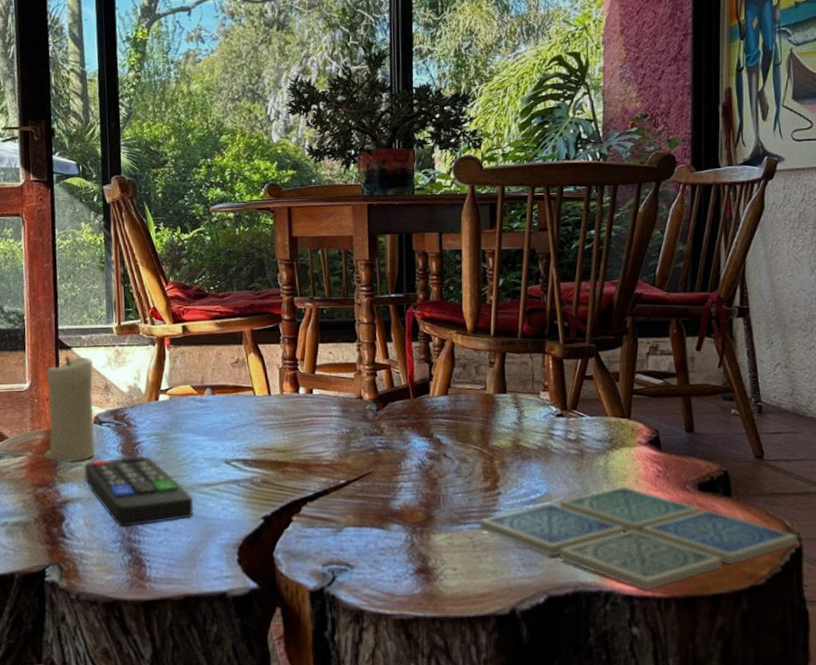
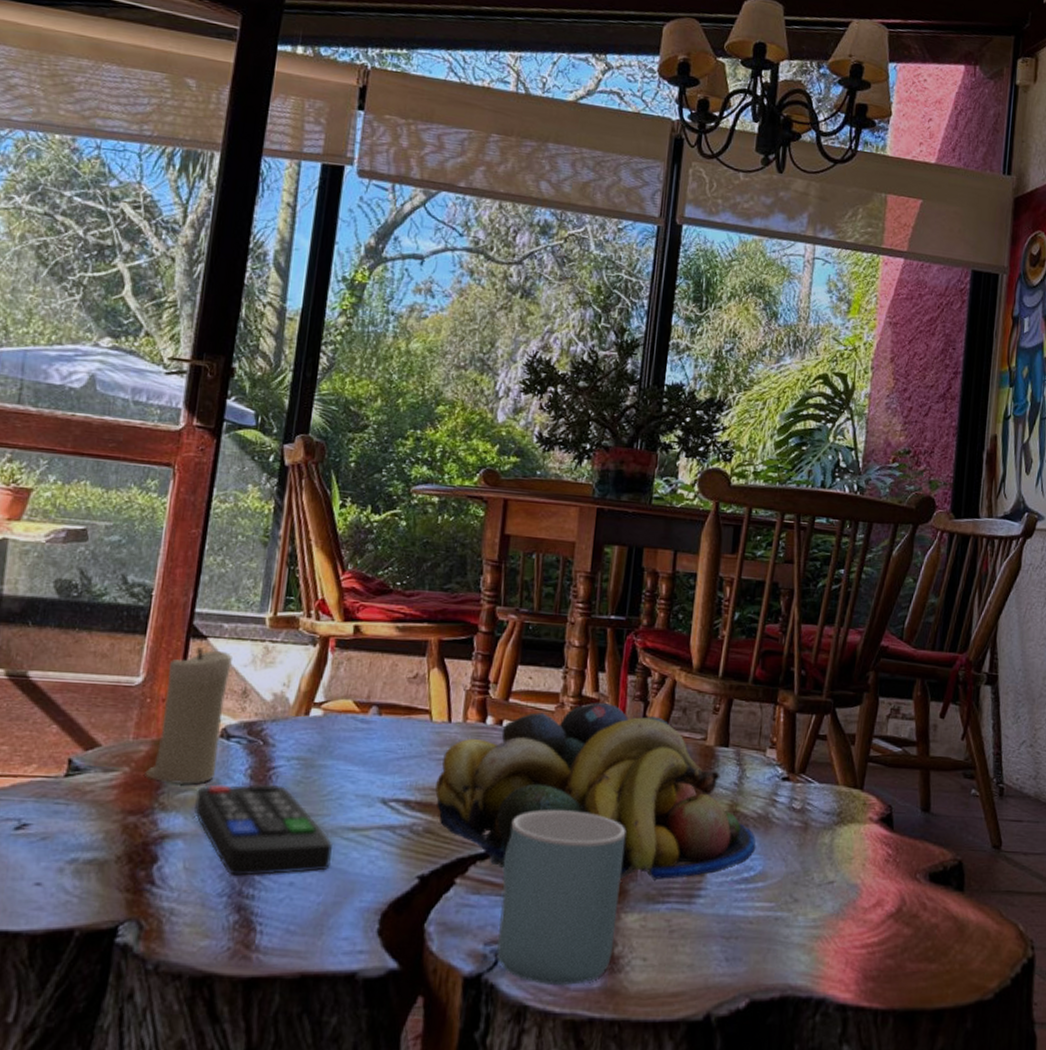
fruit bowl: none [266,366,538,509] -> present [435,702,756,881]
mug: none [328,457,428,593] -> present [496,810,626,986]
drink coaster: present [480,486,797,591] -> none [680,869,1030,1000]

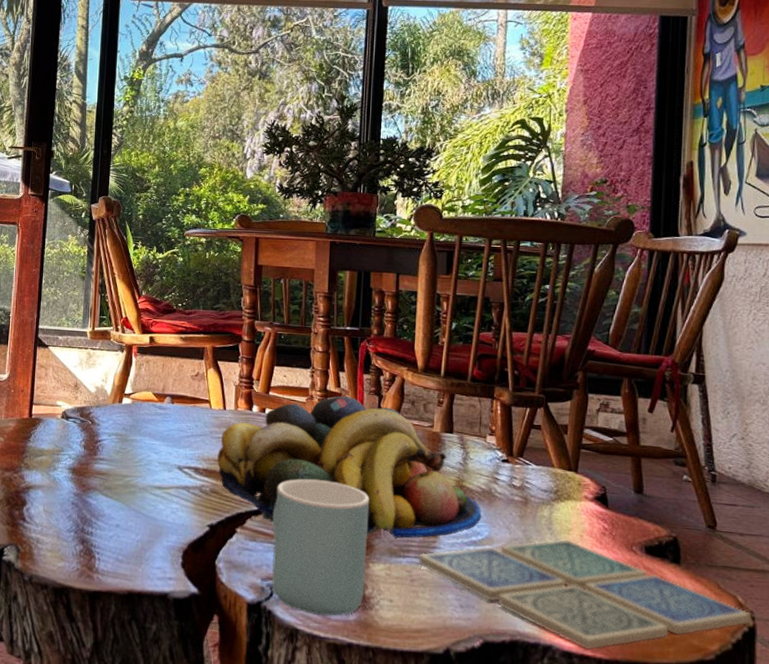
candle: present [145,647,232,784] -> none [14,353,66,451]
remote control: present [194,784,332,876] -> none [48,451,144,519]
drink coaster: none [680,869,1030,1000] -> present [419,539,750,650]

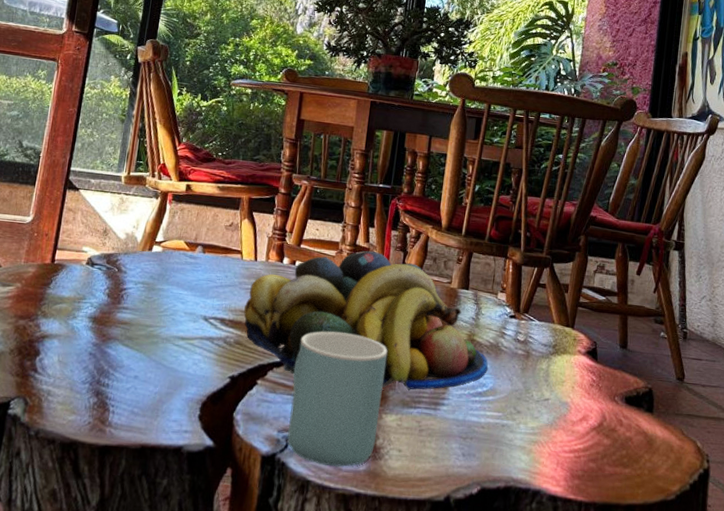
drink coaster: present [419,539,750,650] -> none [428,390,706,494]

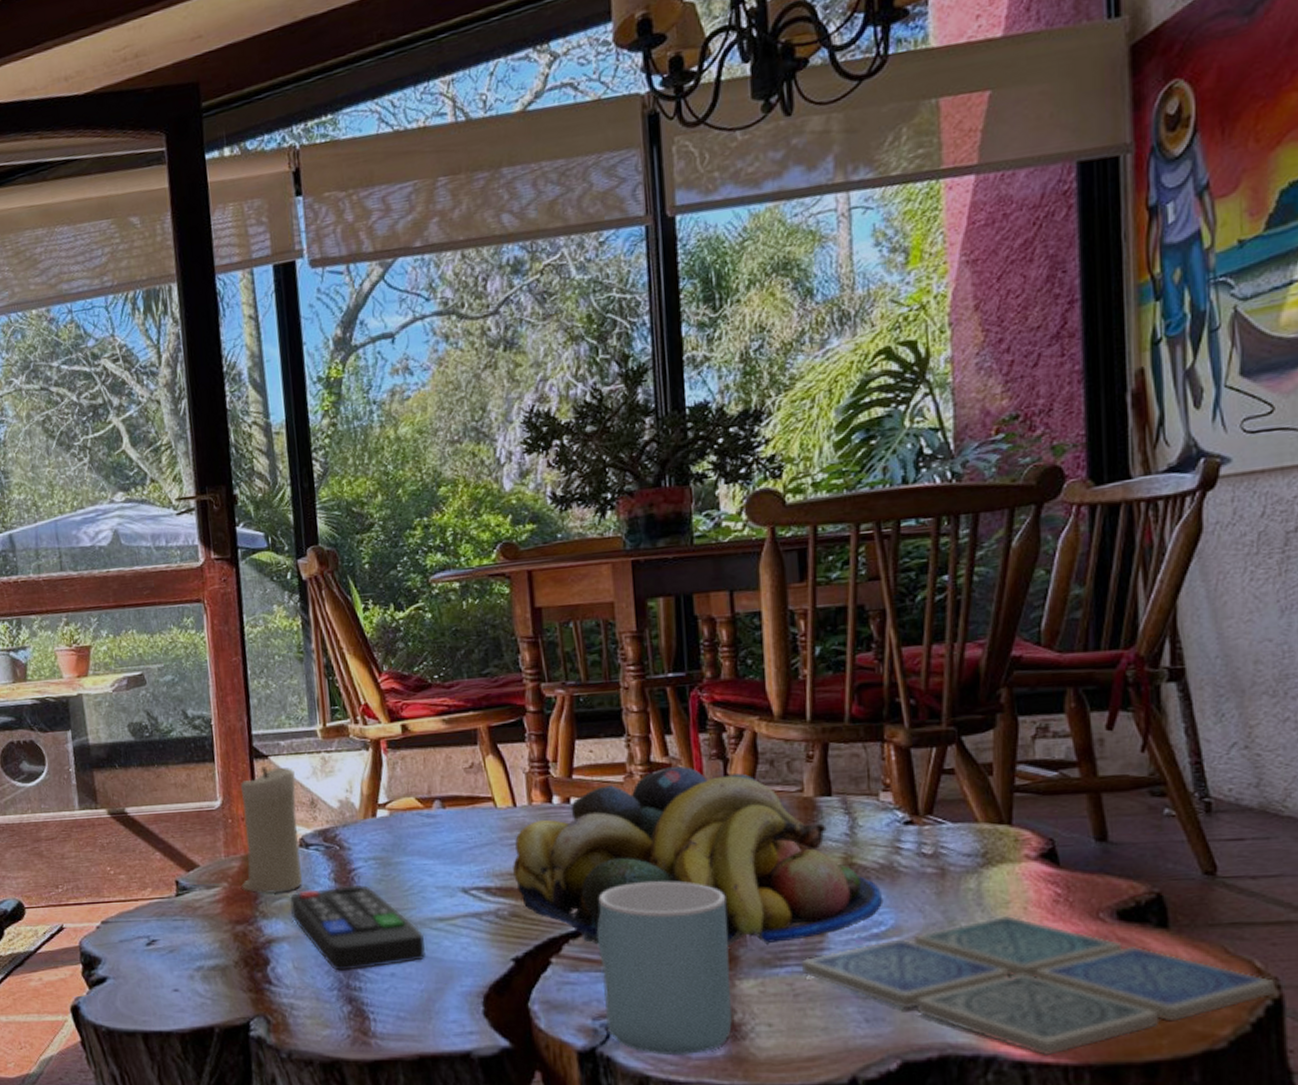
candle: none [32,196,97,299] -> present [240,766,302,893]
remote control: none [67,299,167,370] -> present [290,884,425,971]
drink coaster: none [428,390,706,494] -> present [802,914,1274,1055]

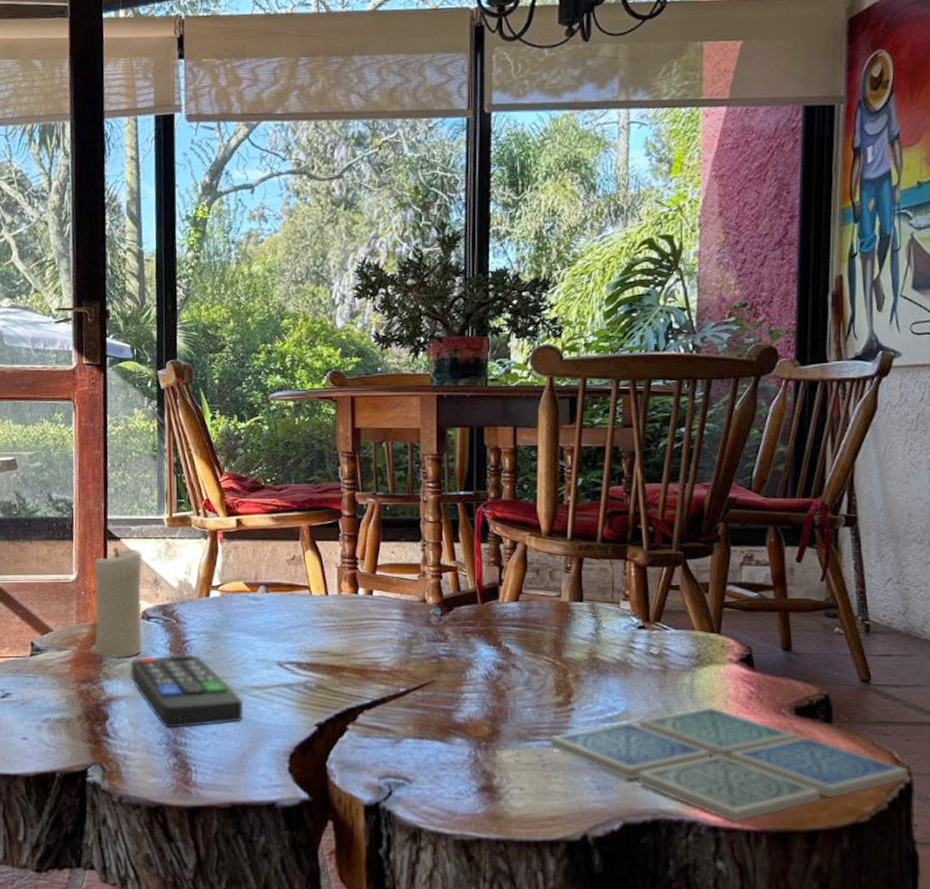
fruit bowl: present [513,765,882,947] -> none [322,569,616,723]
mug: present [597,881,732,1055] -> none [387,665,494,812]

